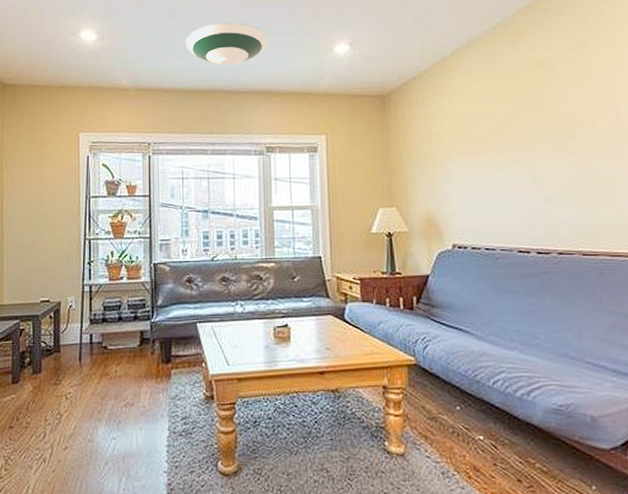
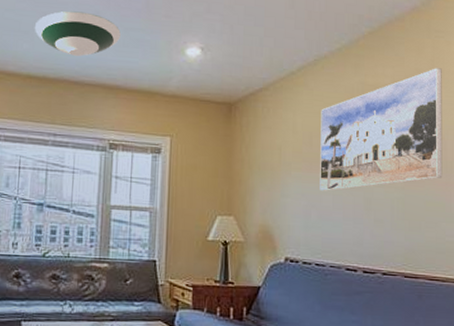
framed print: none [479,35,618,174] -> present [320,68,443,191]

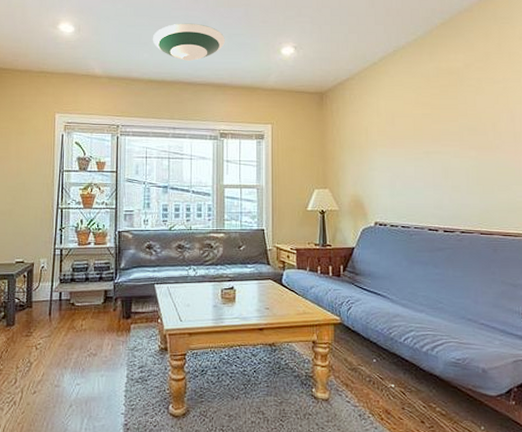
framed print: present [320,68,443,191] -> none [401,51,512,163]

